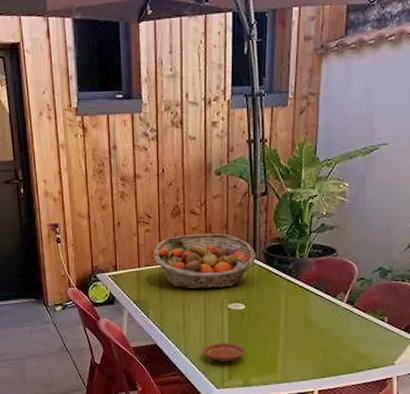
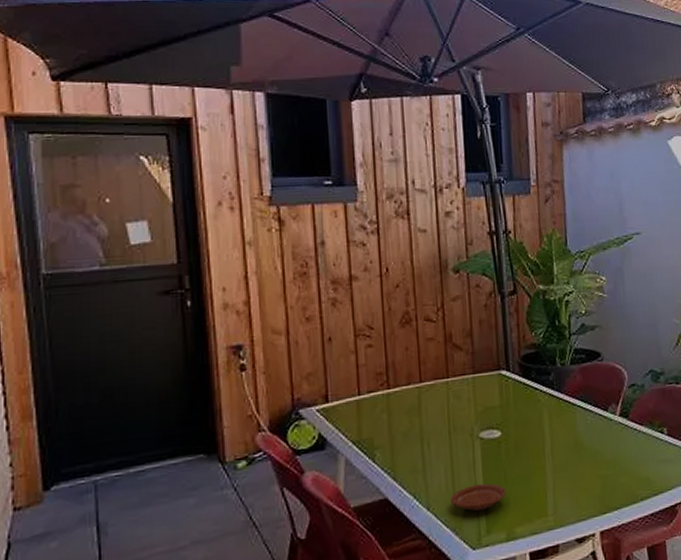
fruit basket: present [153,233,257,289] -> none [378,343,510,419]

